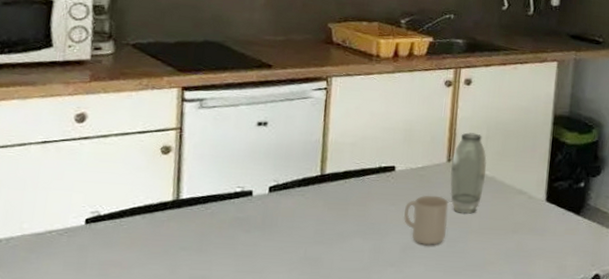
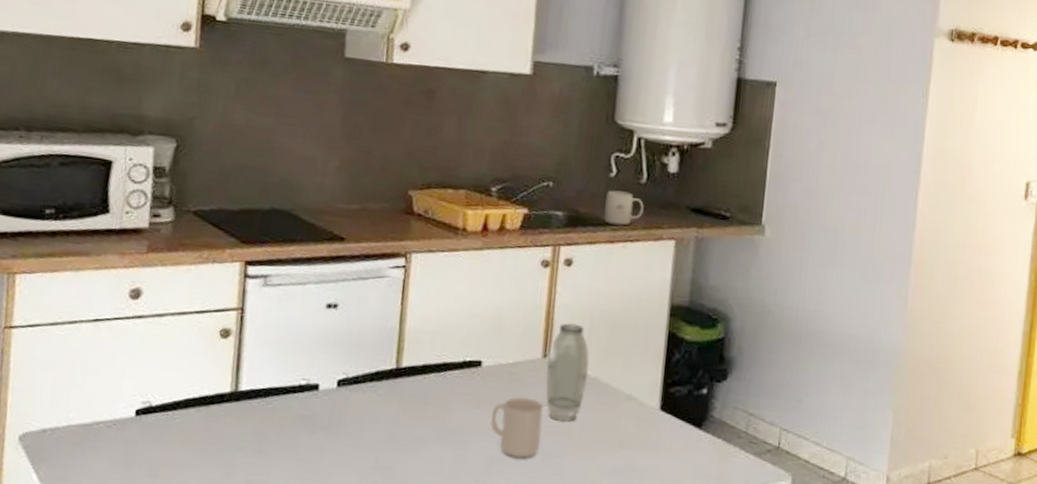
mug: none [497,21,531,51] -> present [603,190,644,227]

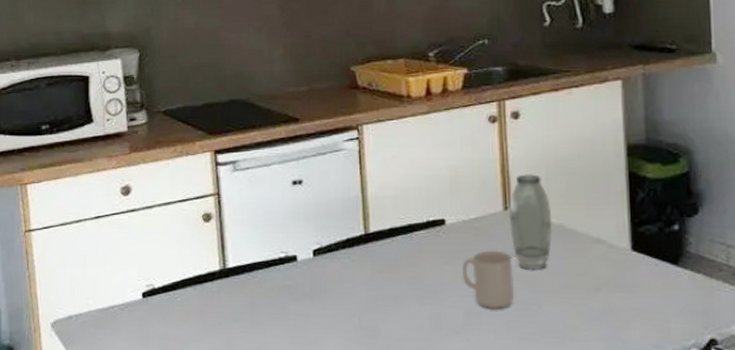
mug: present [603,190,644,227] -> none [543,38,584,73]

